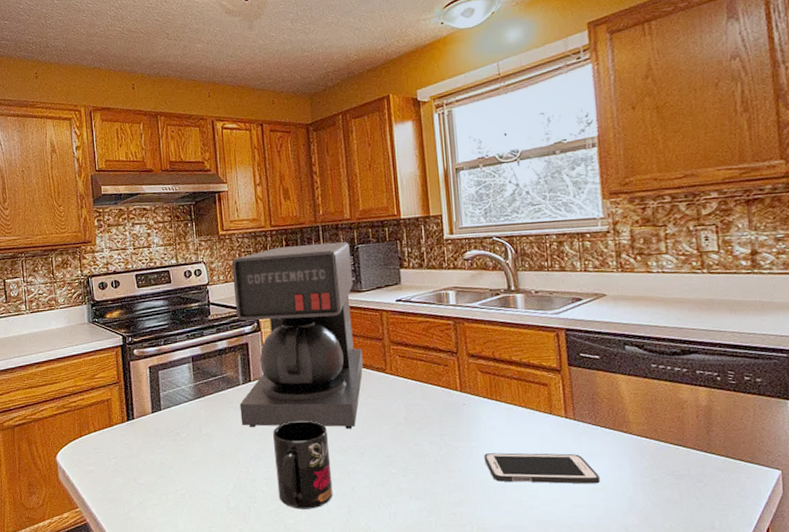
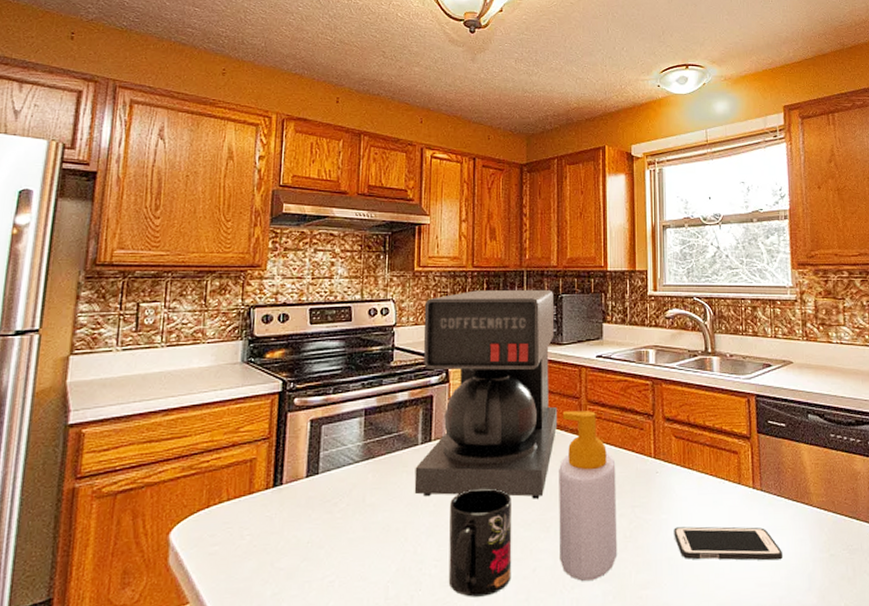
soap bottle: none [368,350,430,498] -> present [559,411,618,581]

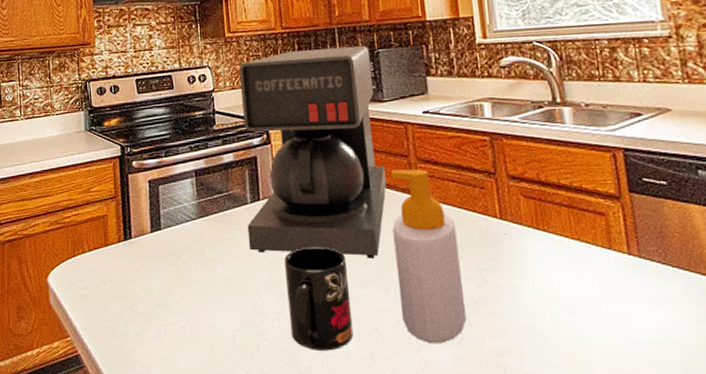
cell phone: present [674,526,782,561] -> none [531,293,675,336]

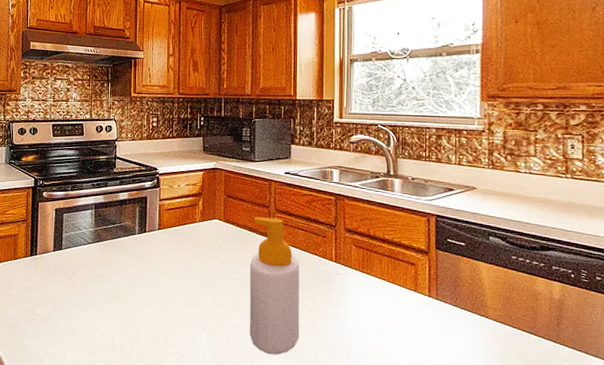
coffee maker: present [239,45,387,258] -> none [133,113,250,285]
mug: present [284,246,354,351] -> none [160,272,211,355]

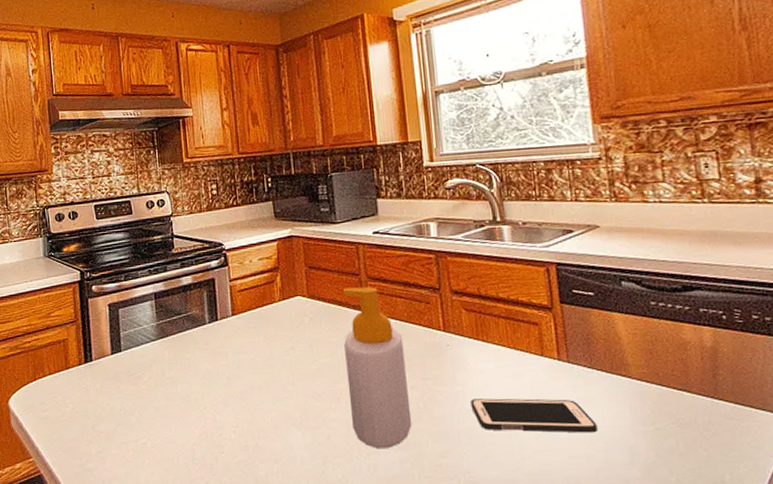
cell phone: none [351,321,455,361] -> present [470,398,597,433]

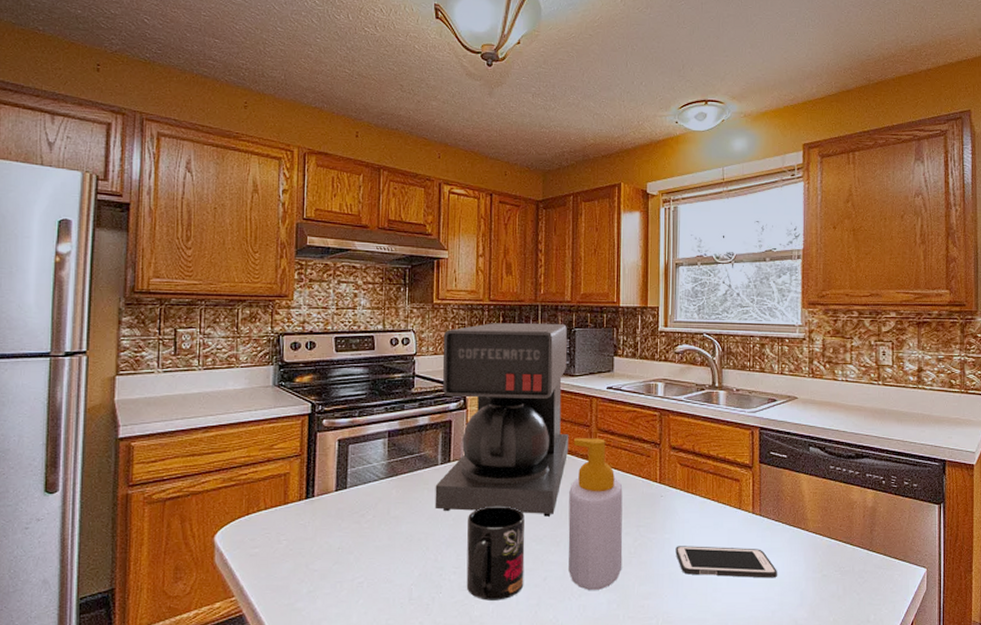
coffee maker: none [196,169,339,372] -> present [435,323,569,517]
mug: none [242,362,307,460] -> present [466,505,525,601]

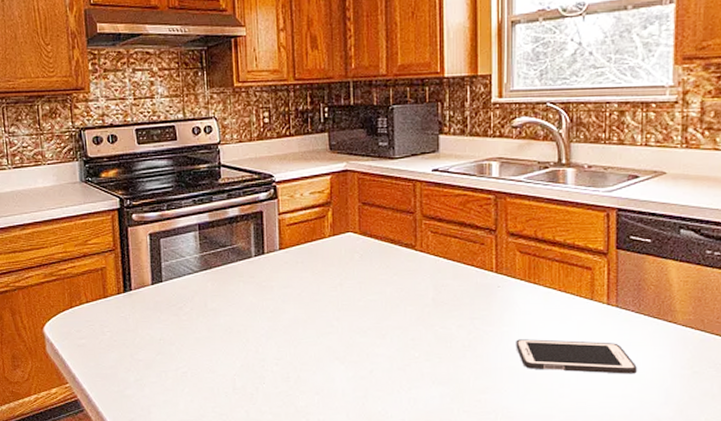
coffee maker: present [435,323,569,517] -> none [247,100,391,309]
mug: present [466,505,525,601] -> none [287,297,349,392]
soap bottle: present [568,438,623,590] -> none [394,225,455,383]

